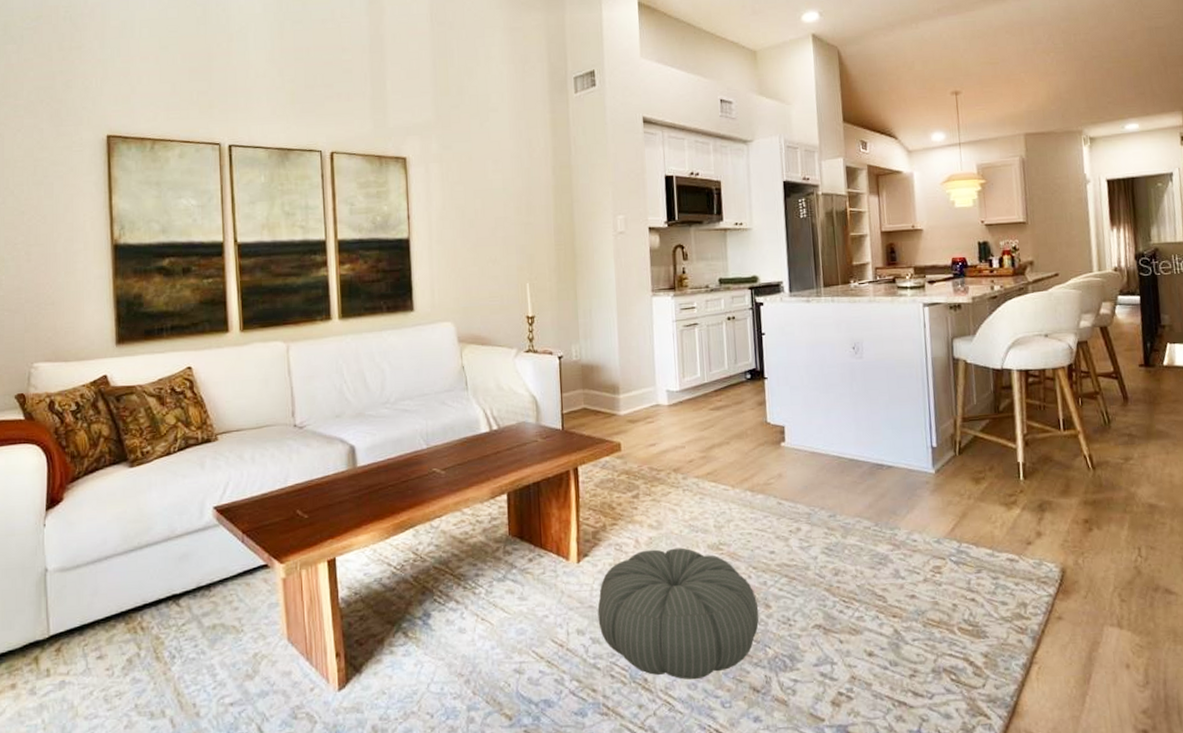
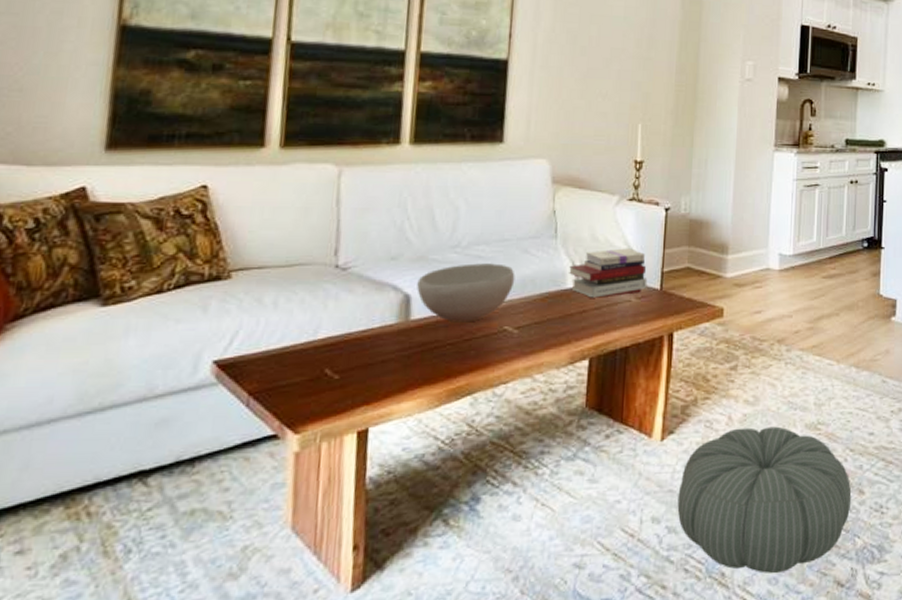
decorative bowl: none [359,415,437,467] -> present [417,263,515,323]
books: none [481,394,550,440] -> present [569,248,648,298]

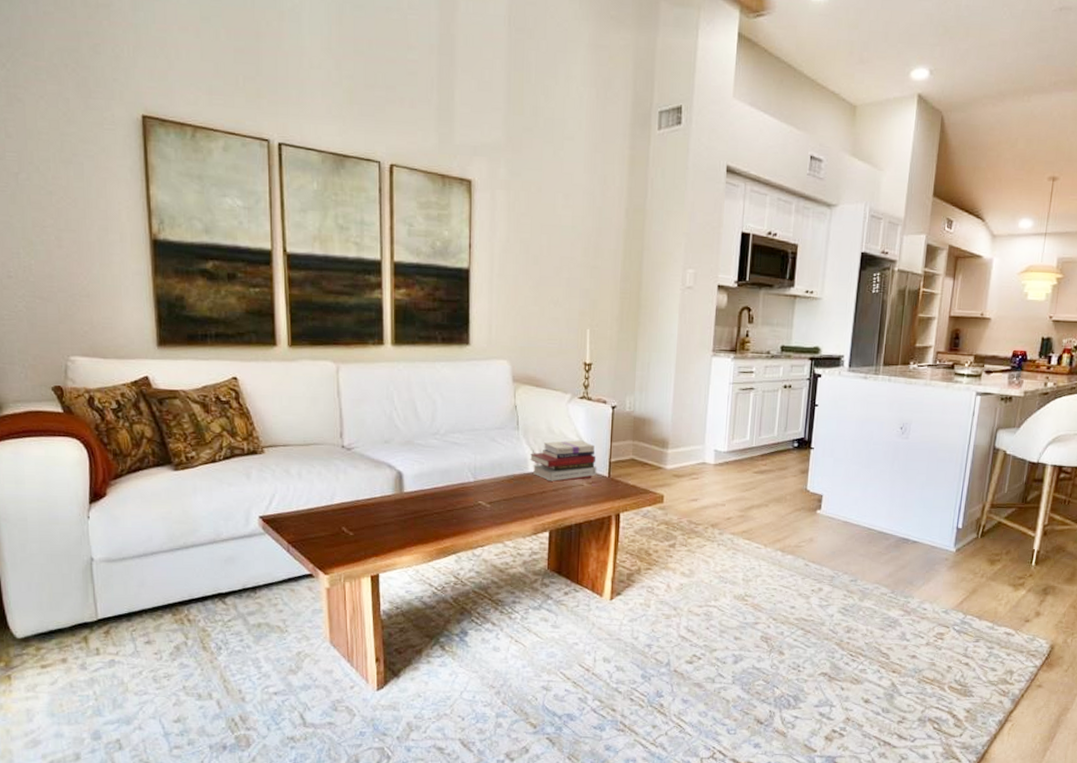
decorative bowl: present [417,263,515,323] -> none [407,448,486,497]
pouf: present [677,426,852,573] -> none [624,594,773,708]

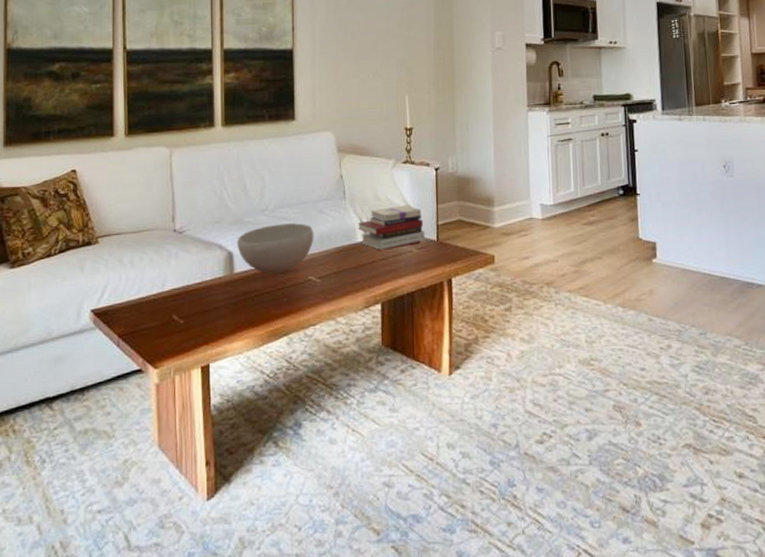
decorative bowl: none [407,448,486,497] -> present [237,223,314,275]

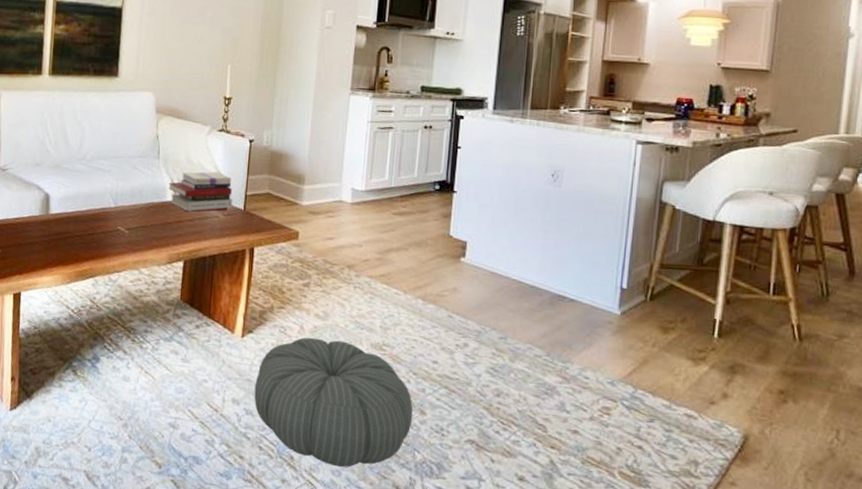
decorative bowl: present [237,223,314,275] -> none [54,173,127,221]
pouf: none [468,362,629,497] -> present [254,337,413,468]

